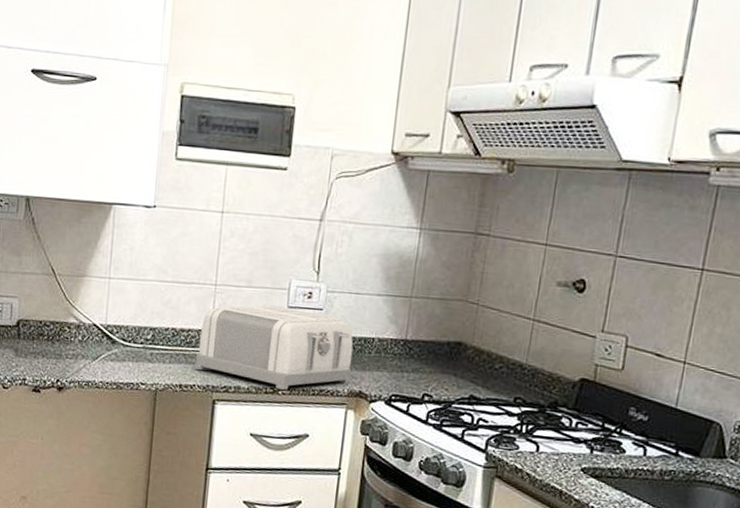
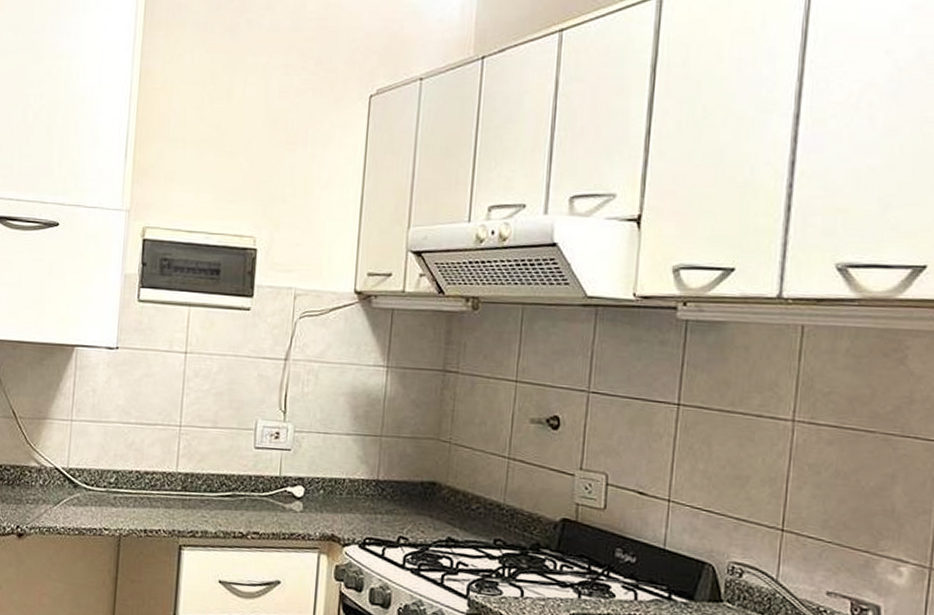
toaster: present [195,305,353,390] -> none [160,446,324,534]

